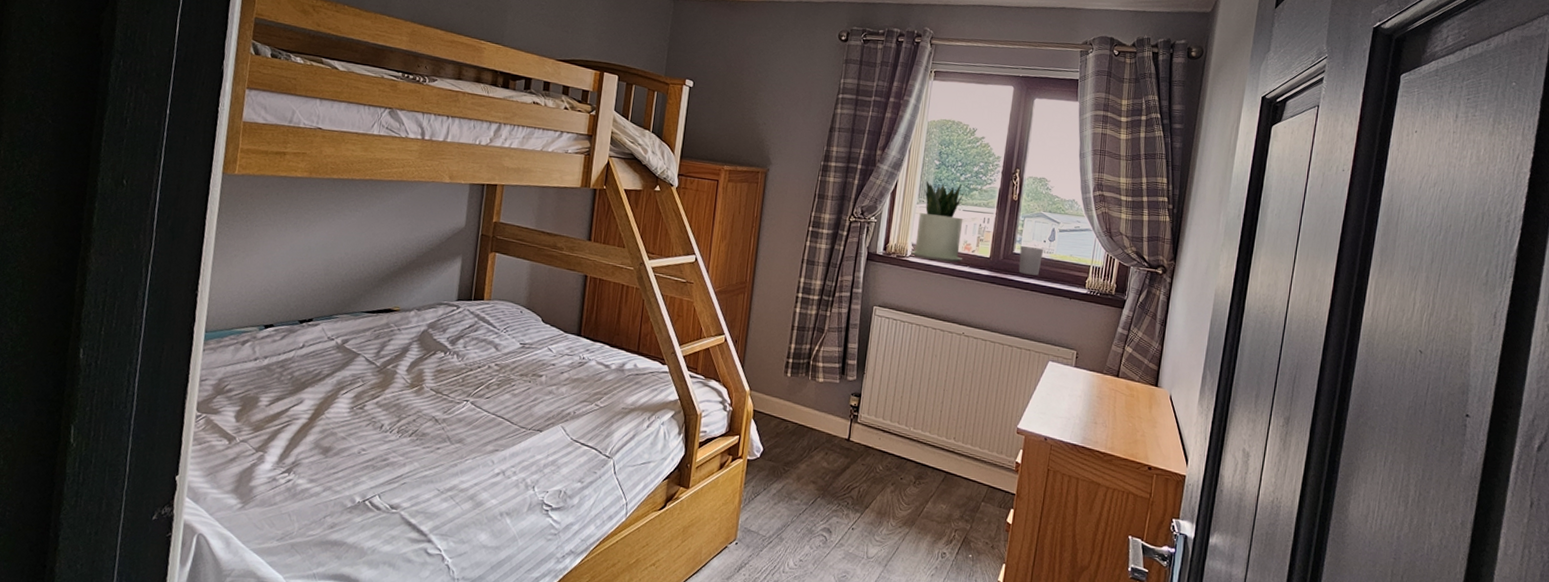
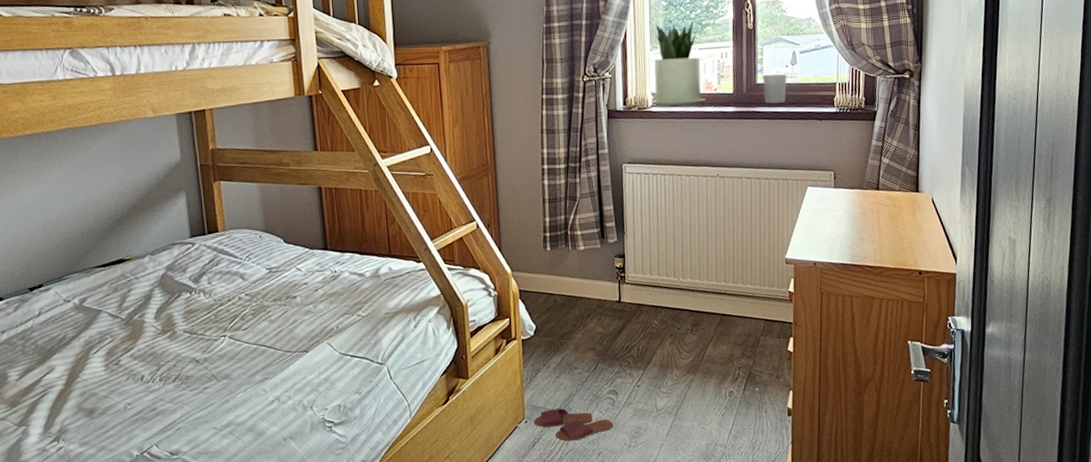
slippers: none [745,535,822,573] -> present [534,408,614,441]

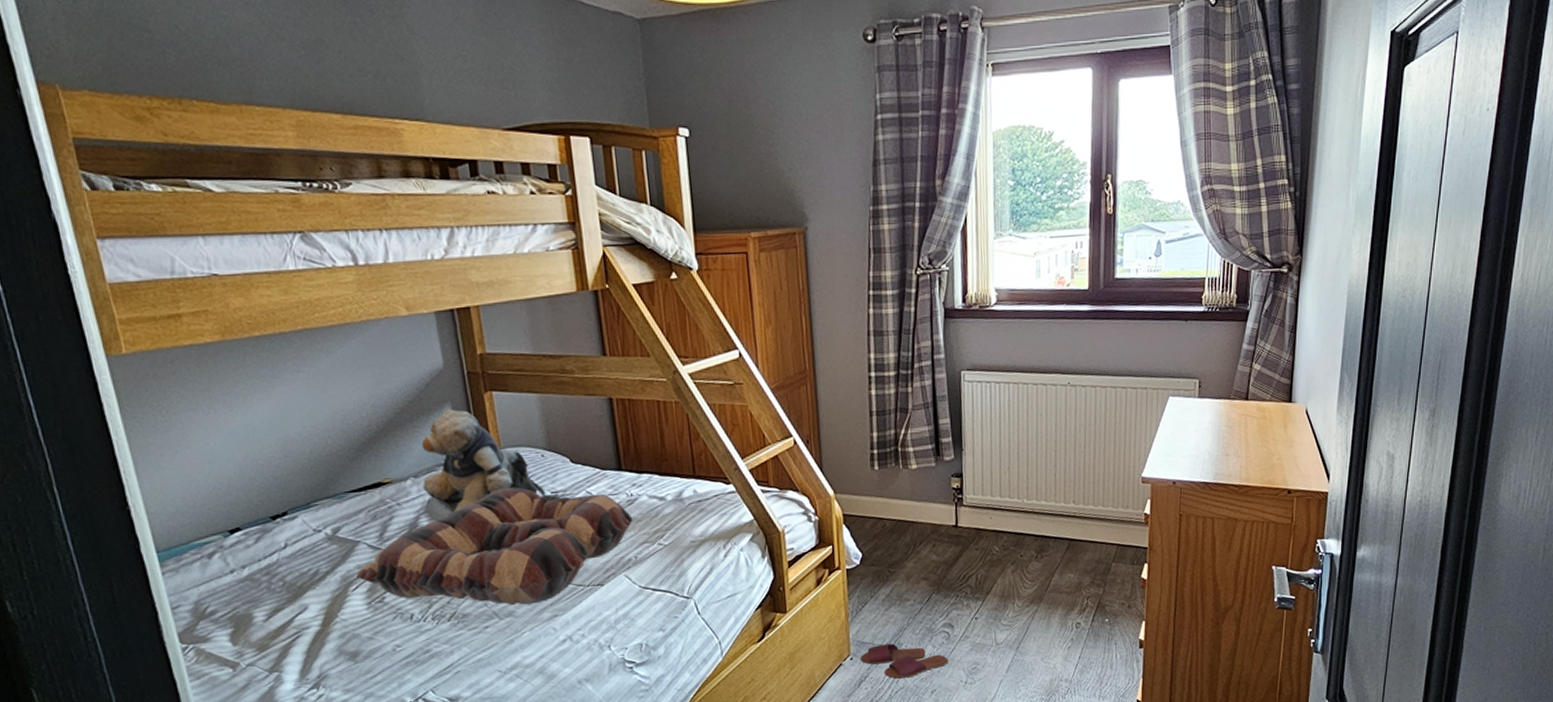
seat cushion: none [98,264,336,369] -> present [357,487,633,605]
teddy bear: none [158,196,262,286] -> present [421,409,546,513]
planter: present [651,22,705,107] -> none [994,206,1056,305]
candle holder: present [763,74,787,104] -> none [1122,267,1150,302]

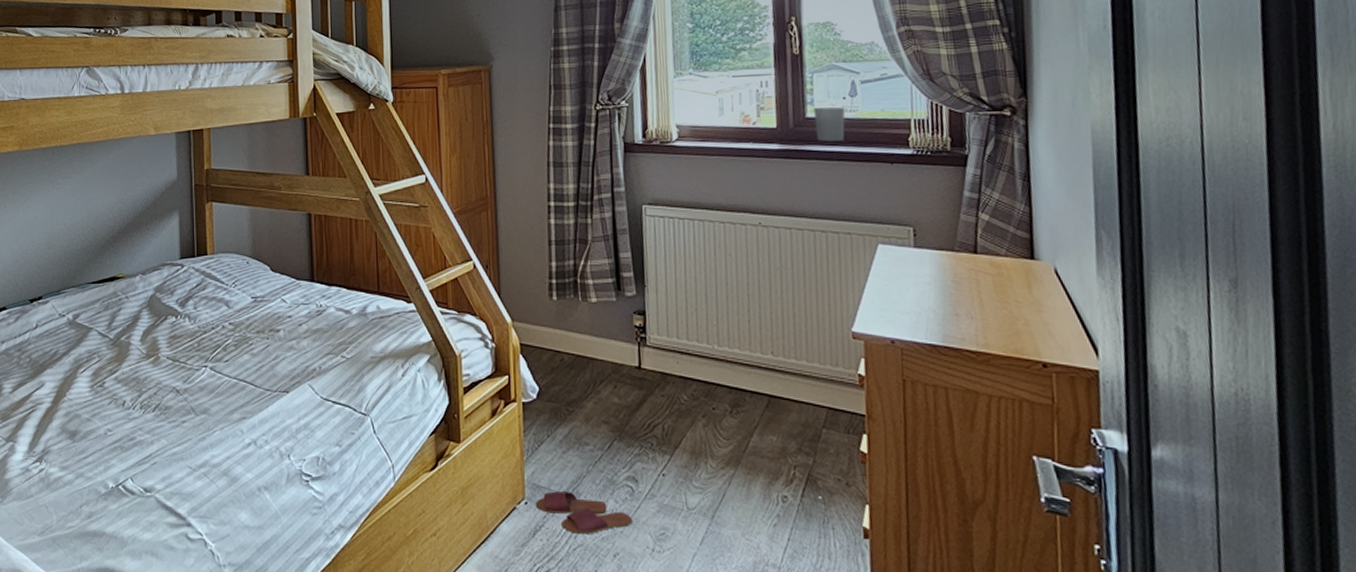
seat cushion: present [357,487,633,605] -> none [86,289,320,404]
teddy bear: present [421,409,546,513] -> none [148,215,247,309]
candle holder: none [1122,267,1150,302] -> present [814,107,846,142]

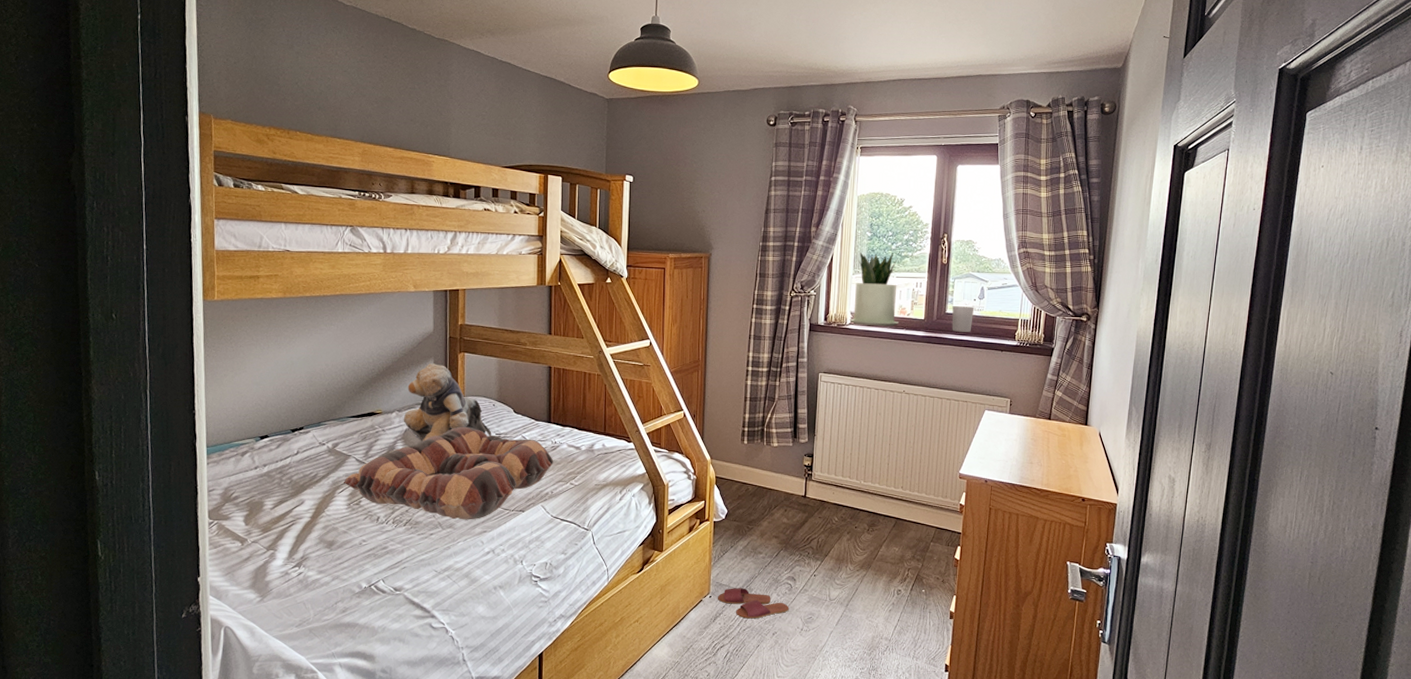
seat cushion: none [86,289,320,404] -> present [344,426,554,520]
teddy bear: none [148,215,247,309] -> present [403,362,492,441]
planter: none [675,46,742,142] -> present [849,252,898,327]

